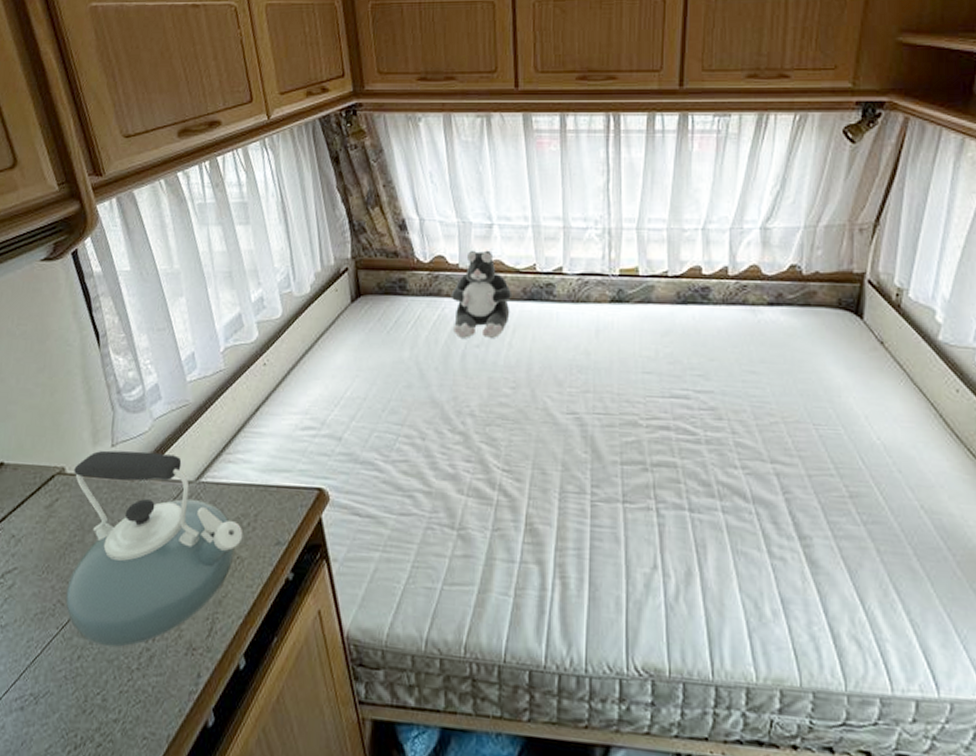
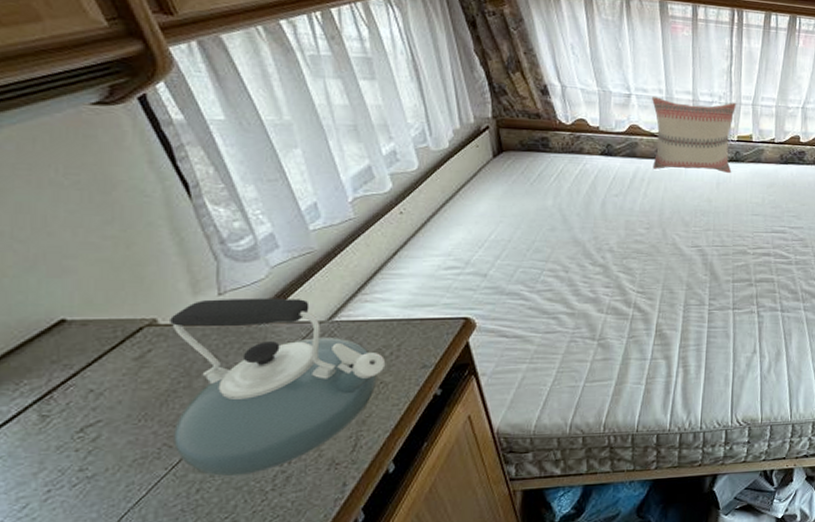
plush toy: present [451,250,513,338] -> none [592,115,648,189]
pillow: none [516,224,618,317] -> present [652,96,737,173]

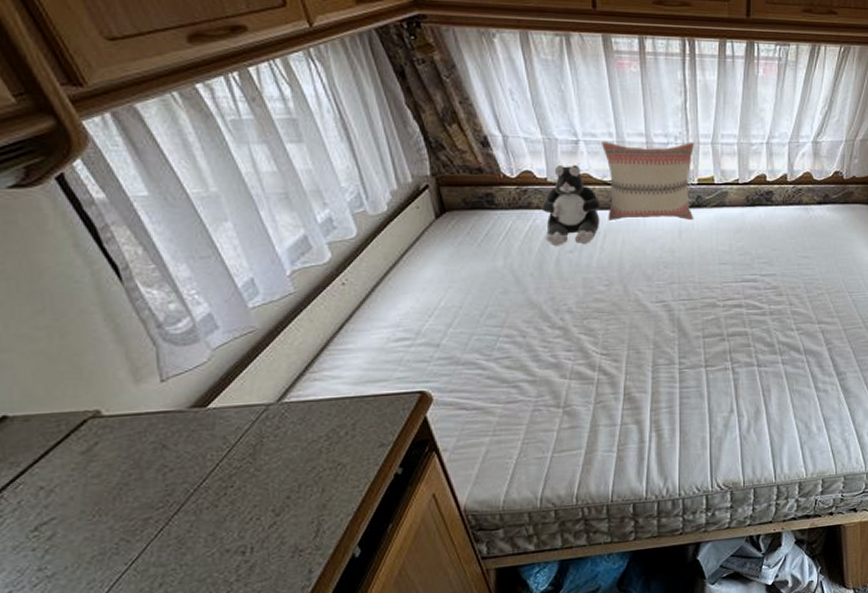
kettle: present [170,298,386,477] -> none [114,381,342,570]
plush toy: none [592,115,648,189] -> present [541,164,602,246]

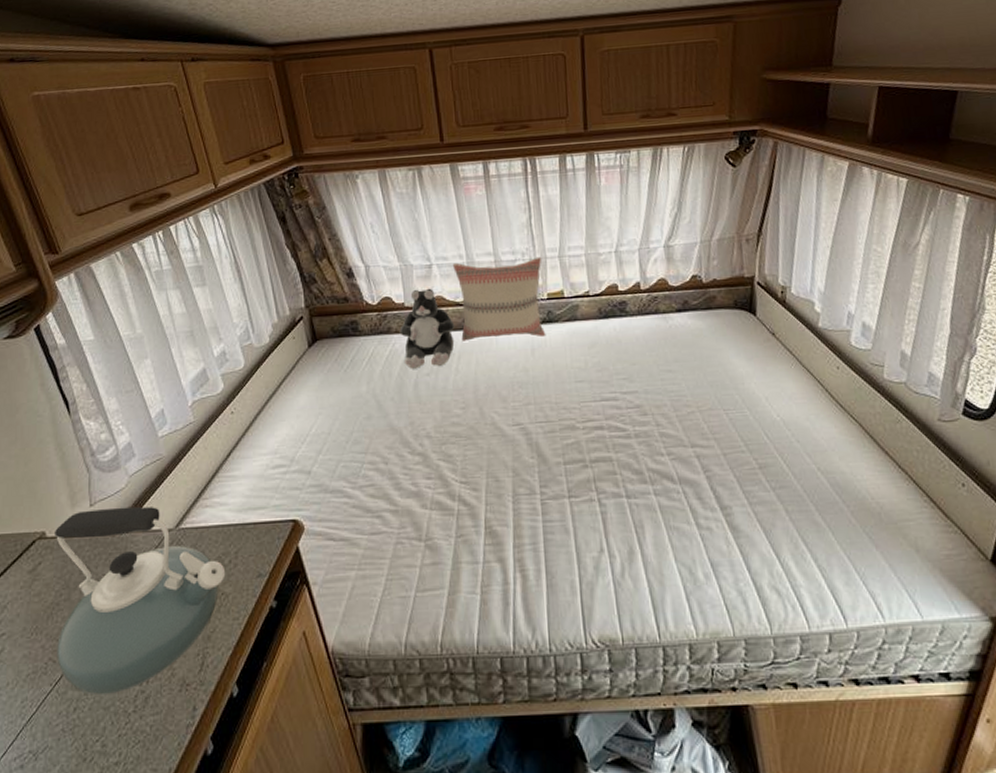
kettle: none [114,381,342,570] -> present [55,506,226,696]

